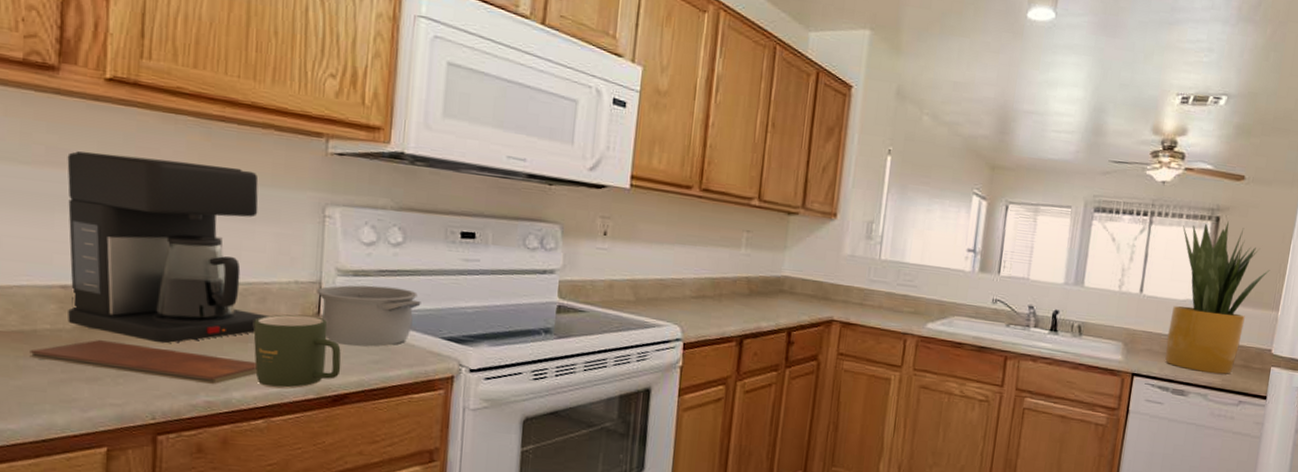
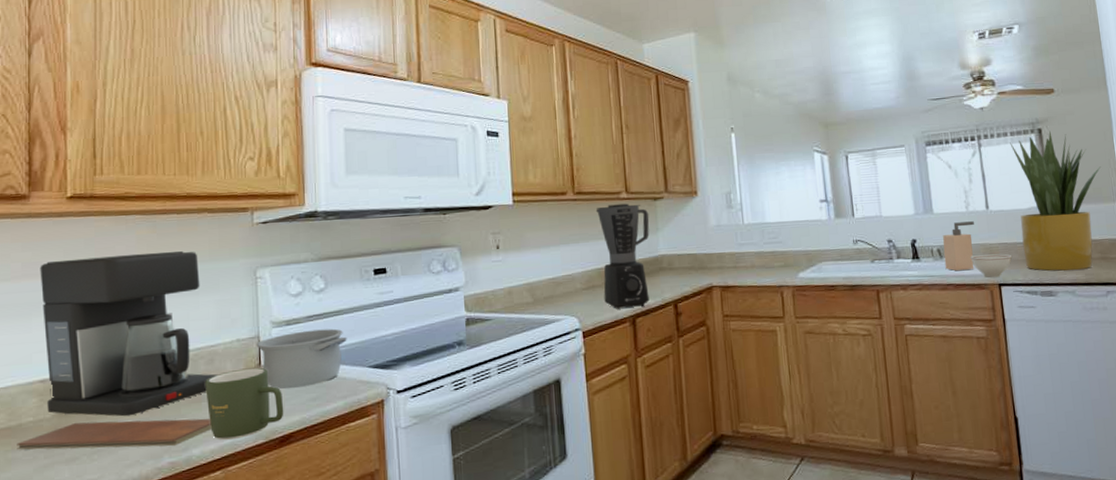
blender: none [713,209,780,328] -> present [595,203,650,309]
soap dispenser: none [1081,300,1124,353] -> present [943,221,974,271]
bowl: none [1109,339,1154,367] -> present [970,253,1013,279]

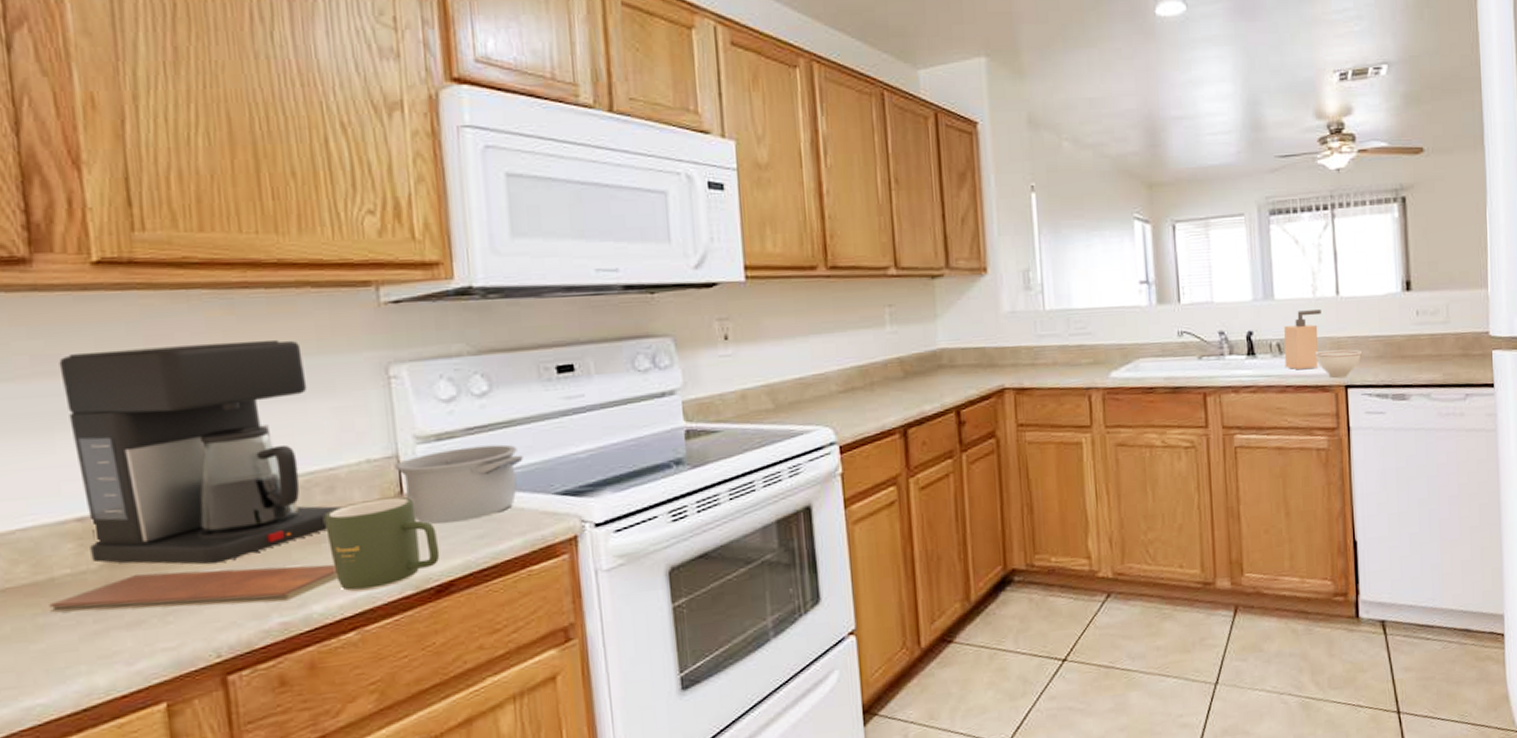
blender: present [595,203,650,309] -> none [855,282,926,418]
planter: present [1010,130,1101,271] -> none [1368,199,1470,370]

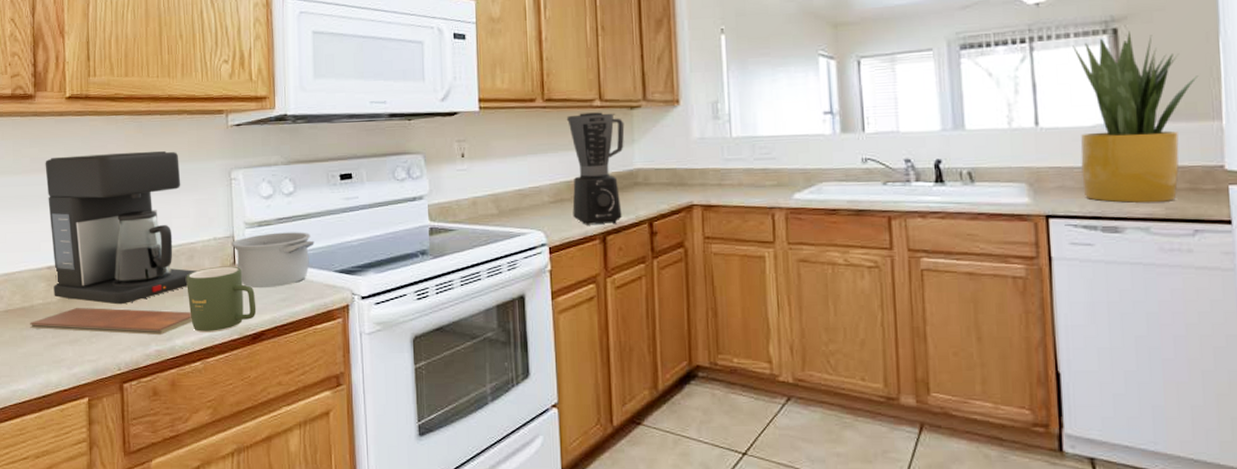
blender: none [855,282,926,418] -> present [566,112,625,225]
soap dispenser: present [1284,309,1321,370] -> none [975,140,1018,199]
bowl: present [1314,349,1363,379] -> none [1009,179,1067,209]
planter: none [1368,199,1470,370] -> present [1073,30,1199,203]

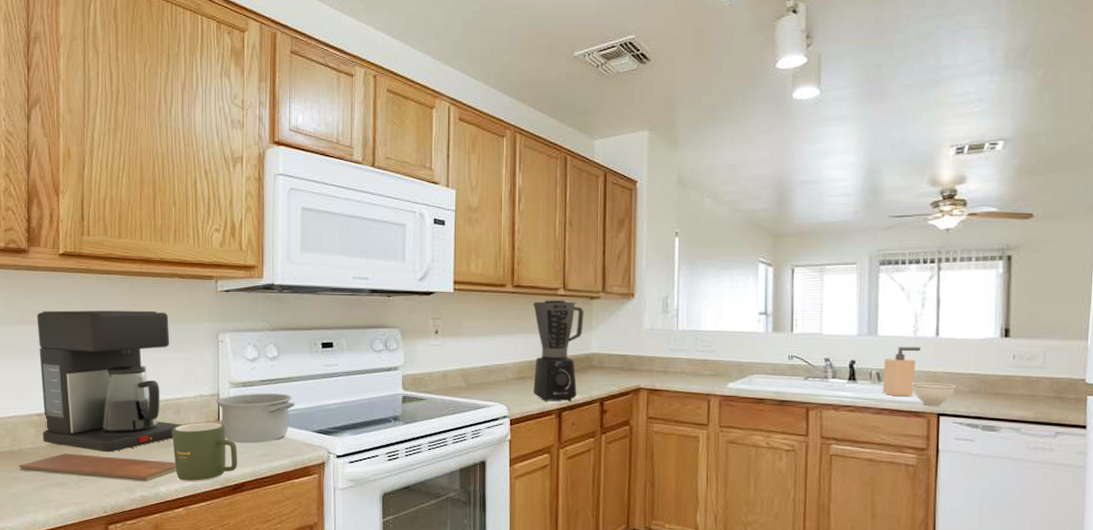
soap dispenser: none [975,140,1018,199] -> present [882,347,920,397]
bowl: none [1009,179,1067,209] -> present [910,382,957,407]
planter: present [1073,30,1199,203] -> none [970,258,1073,407]

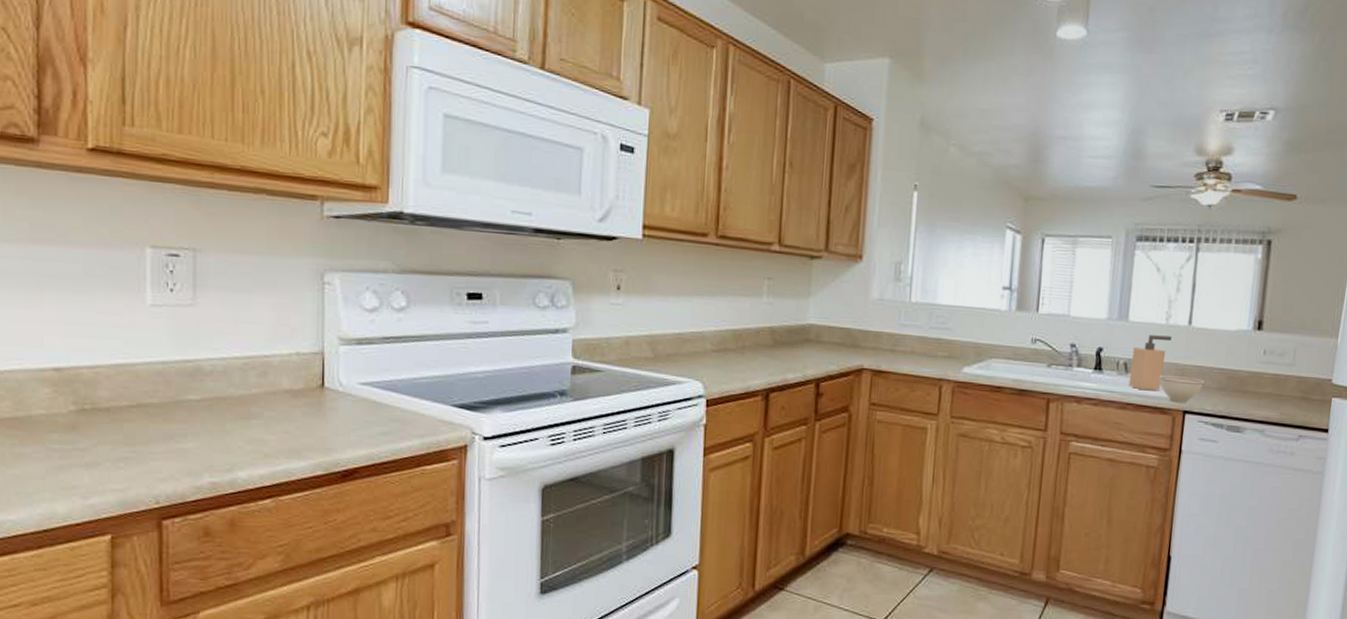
chopping board: present [19,454,176,483] -> none [25,423,262,465]
coffee maker: present [37,310,183,453] -> none [53,226,272,424]
mug: present [172,421,238,483] -> none [256,387,349,467]
cooking pot: present [216,393,295,444] -> none [319,353,429,419]
blender: present [532,300,584,401] -> none [736,256,802,380]

